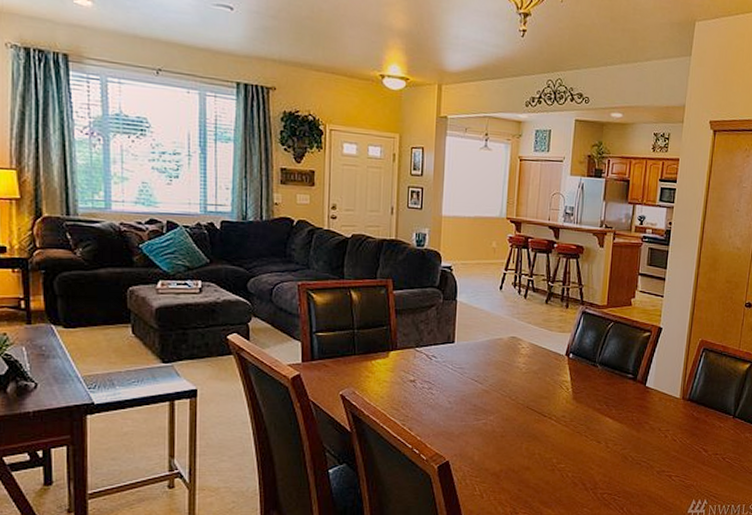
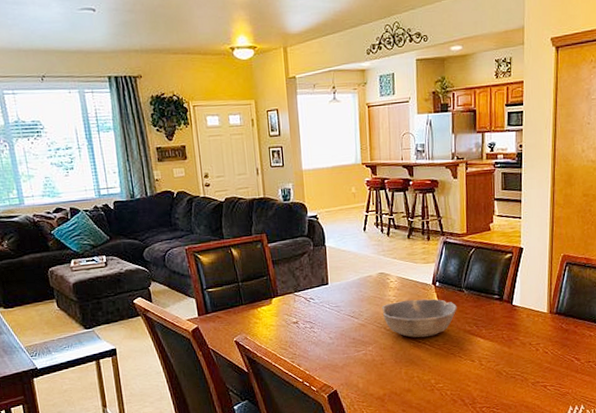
bowl: none [509,369,589,412] -> present [382,299,457,338]

